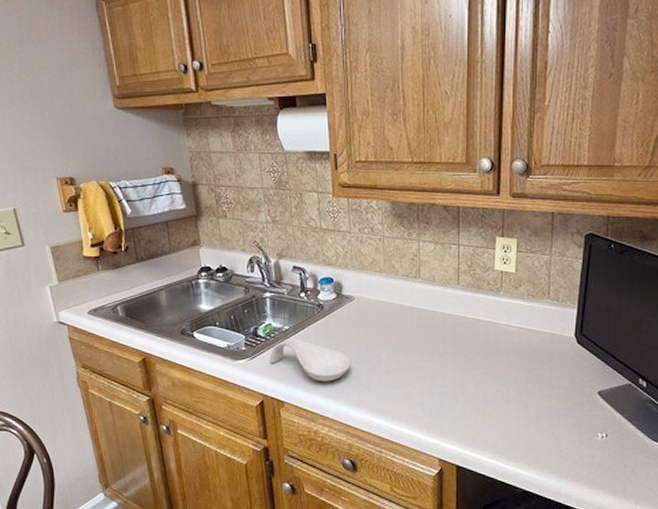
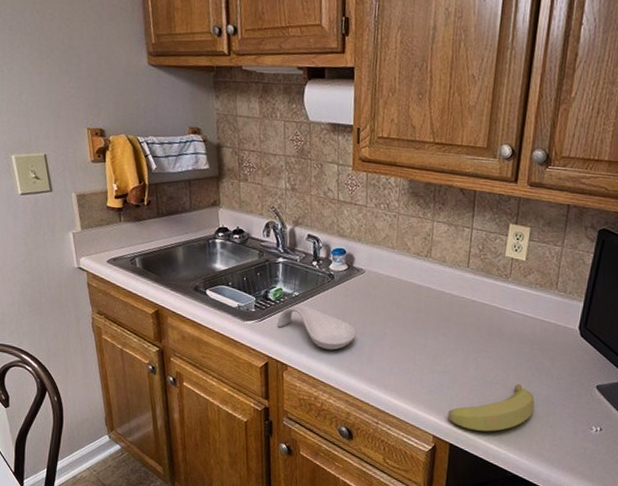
banana: none [452,398,538,449] -> present [447,384,535,432]

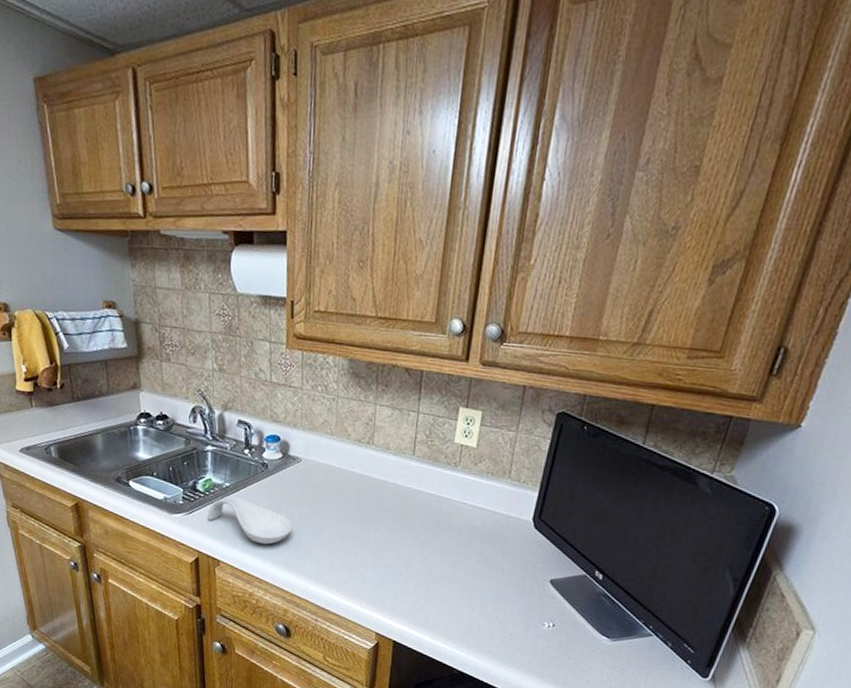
banana: present [447,384,535,432] -> none [391,579,484,629]

